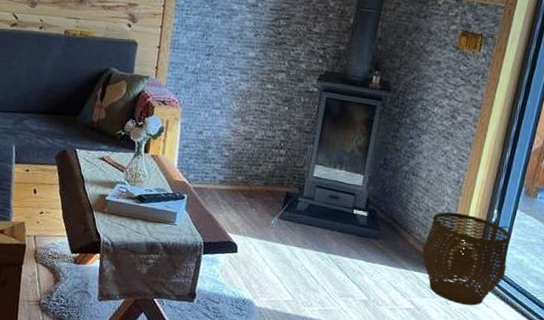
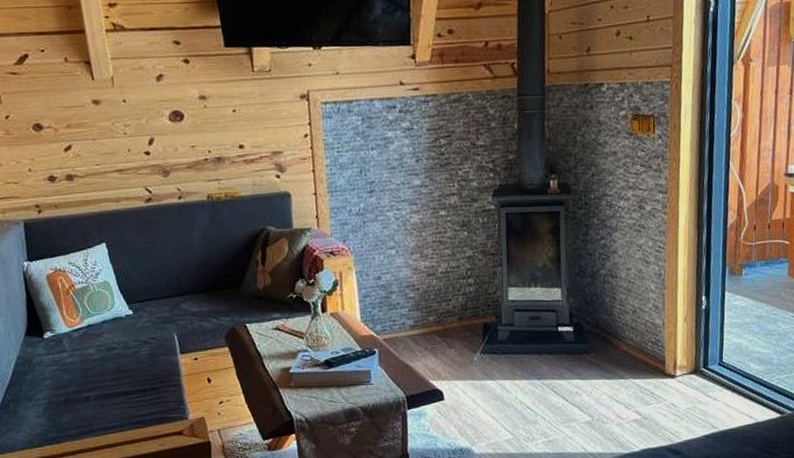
basket: present [422,212,511,306] -> none [637,307,727,404]

